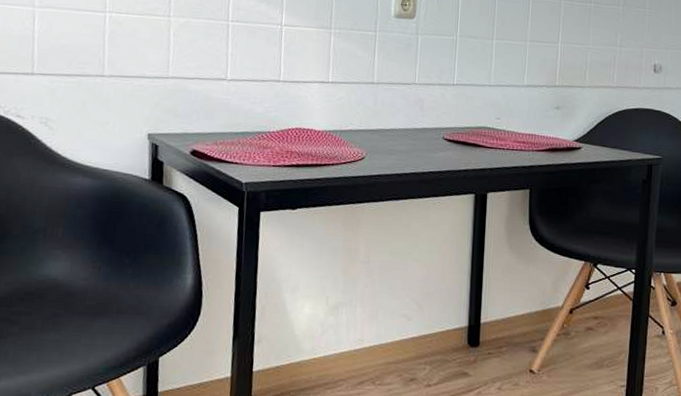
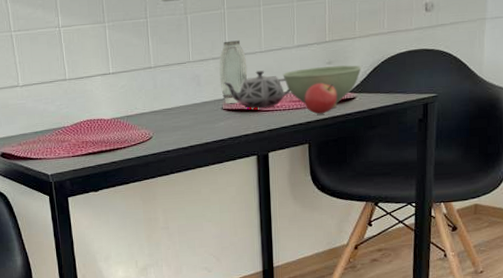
vase: none [444,68,474,135] -> present [219,40,248,104]
teapot: none [446,104,516,144] -> present [222,70,291,109]
bowl: none [509,109,589,155] -> present [283,65,362,108]
fruit: none [529,126,563,160] -> present [304,82,337,115]

